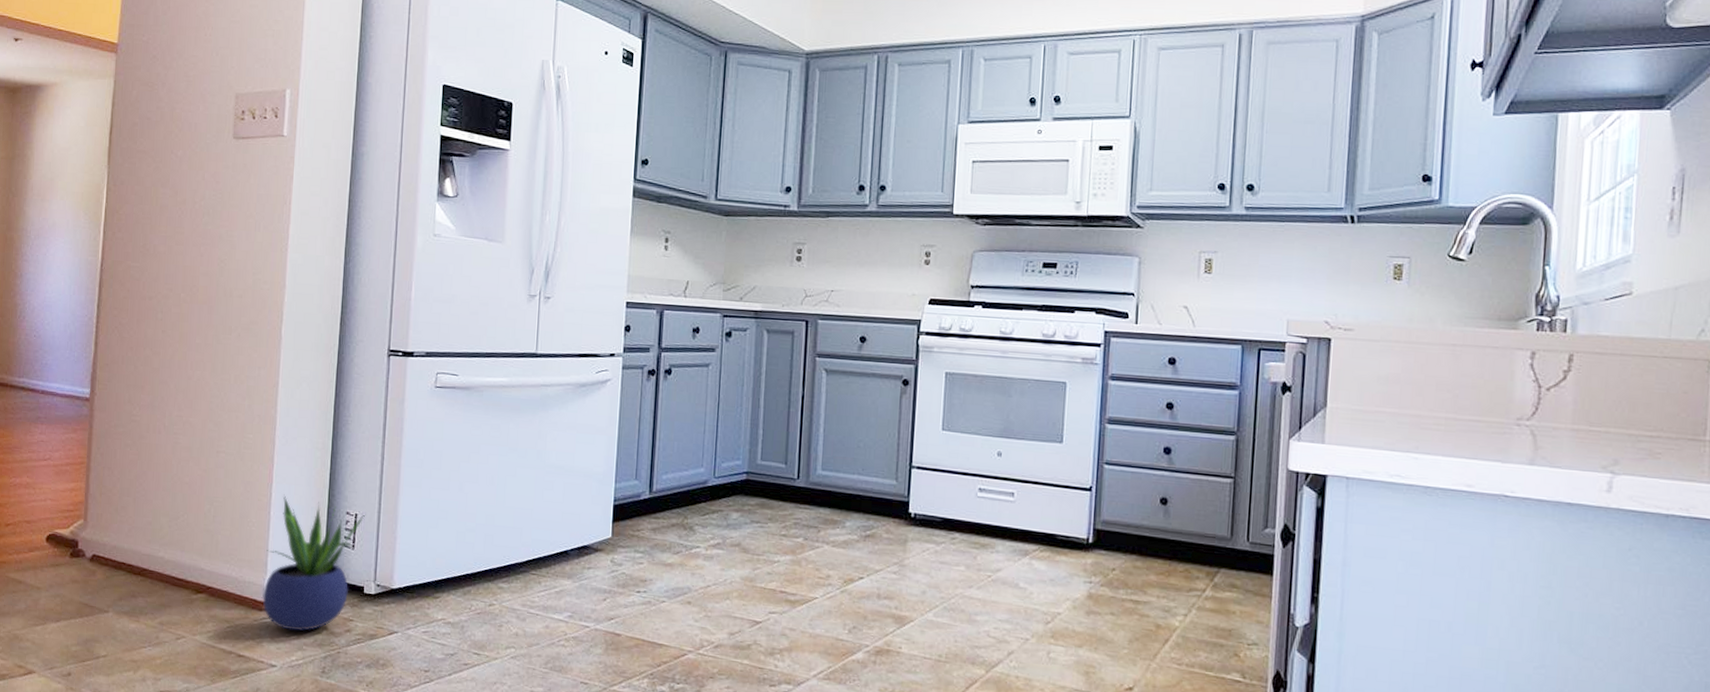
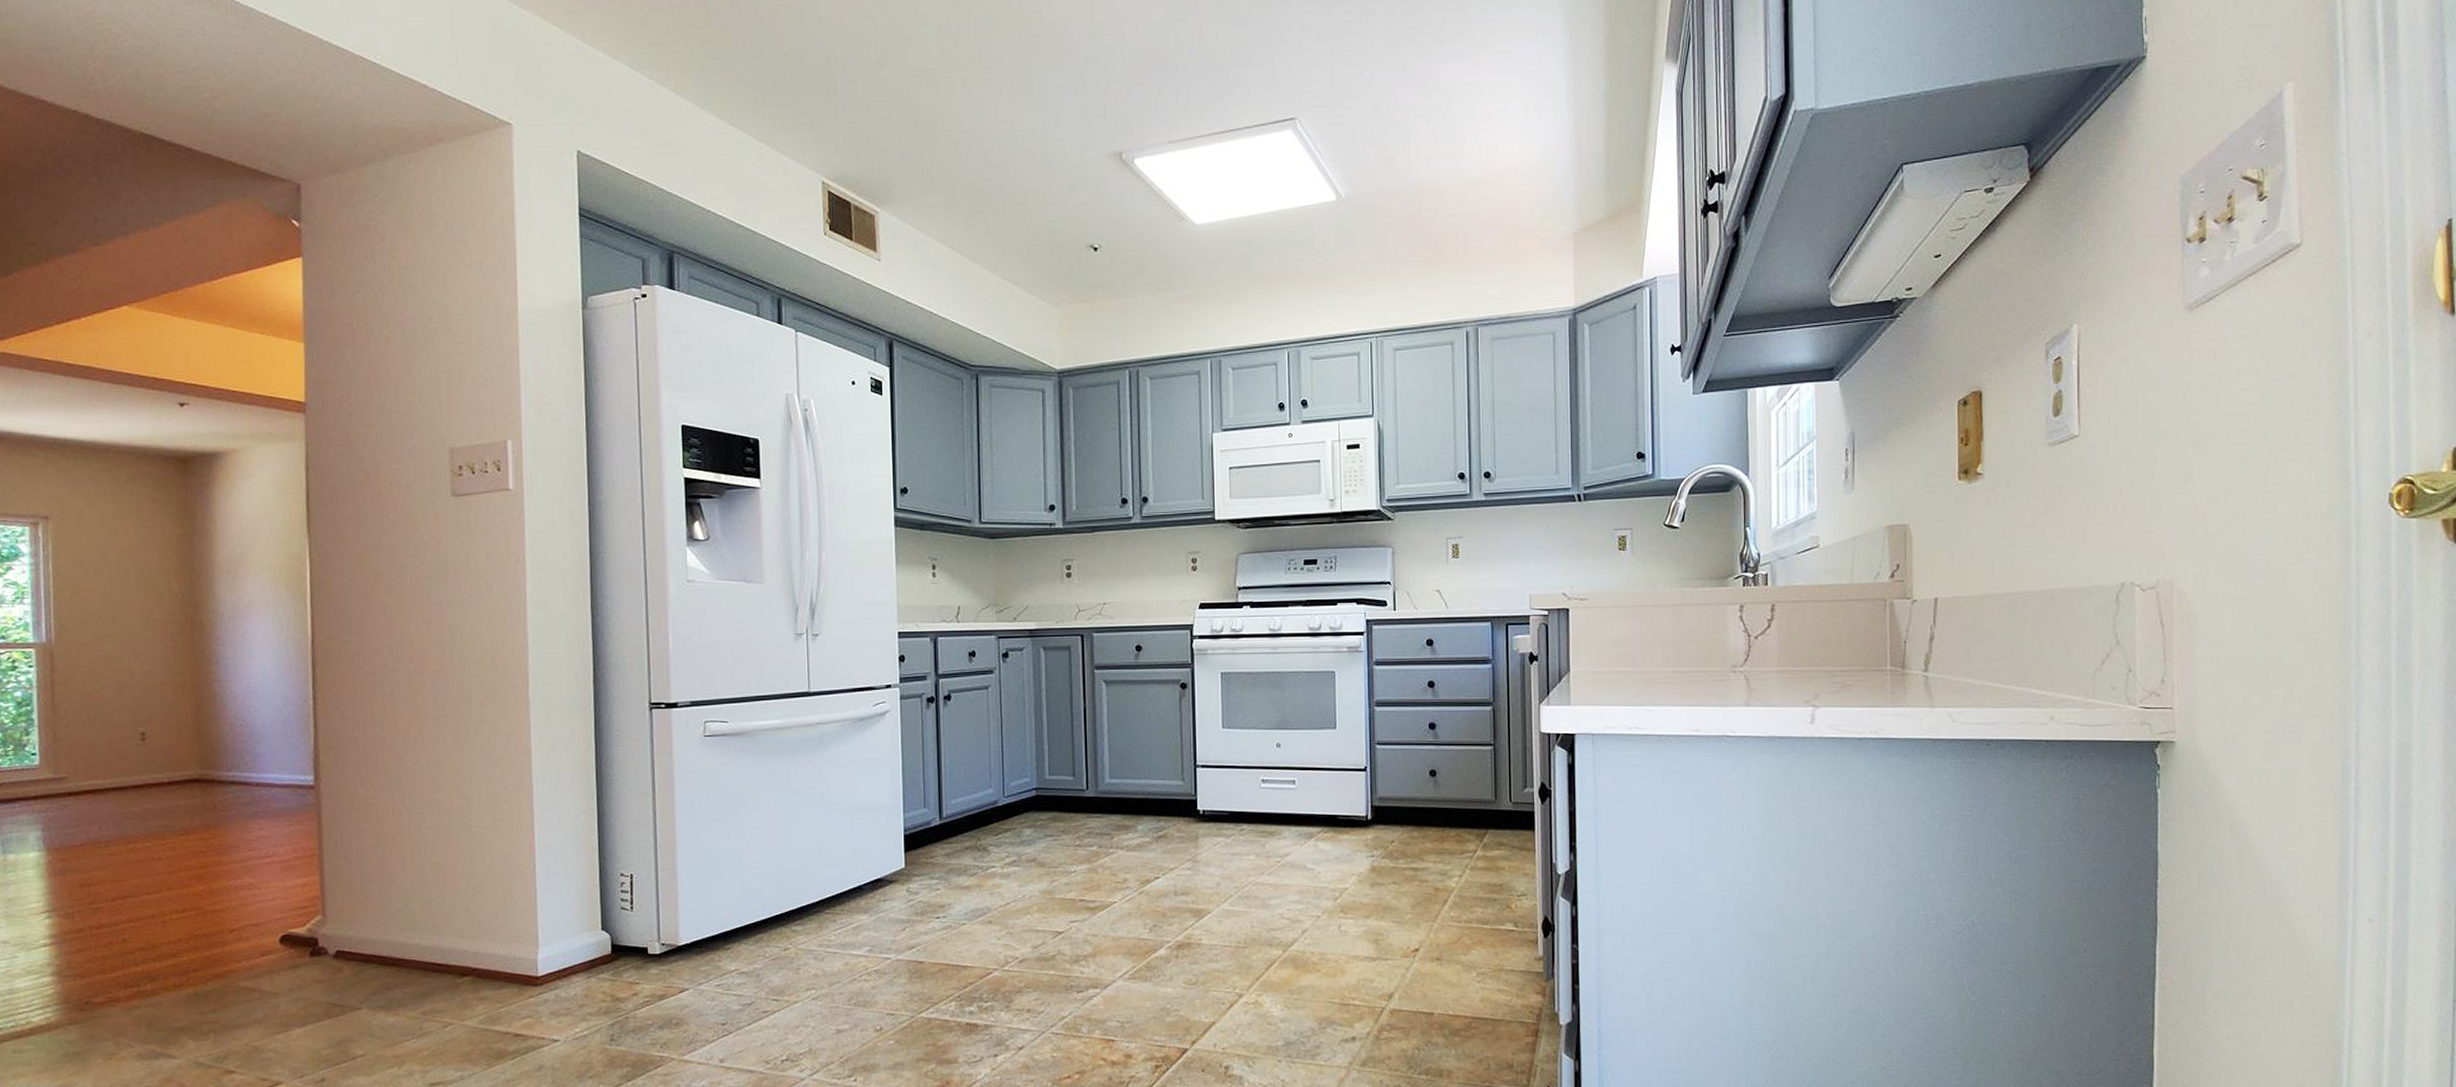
potted plant: present [262,494,366,631] -> none [535,863,642,1002]

